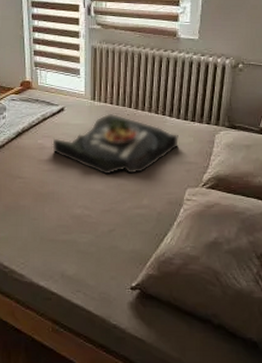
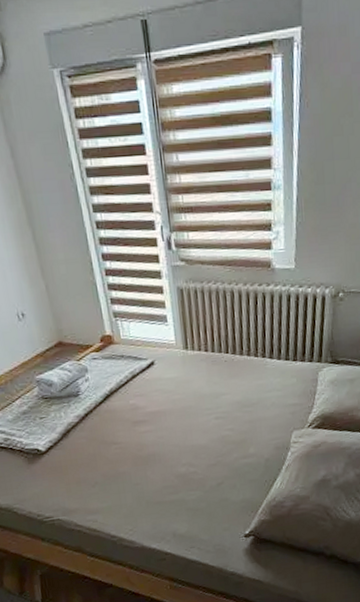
serving tray: present [52,113,179,175] -> none [146,361,282,429]

